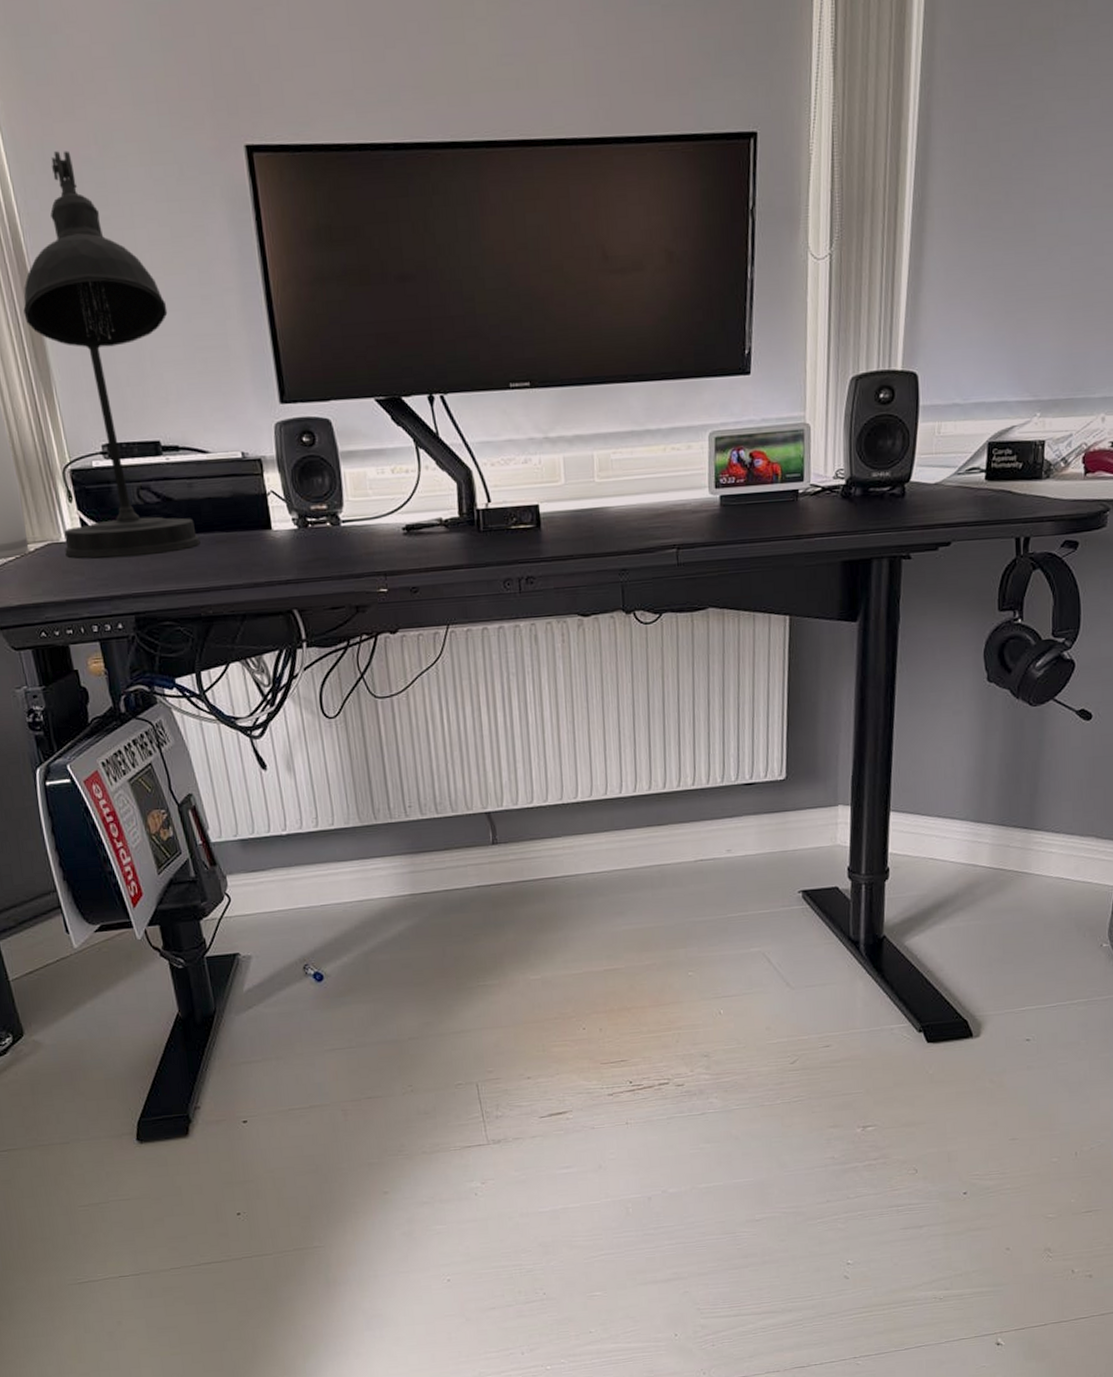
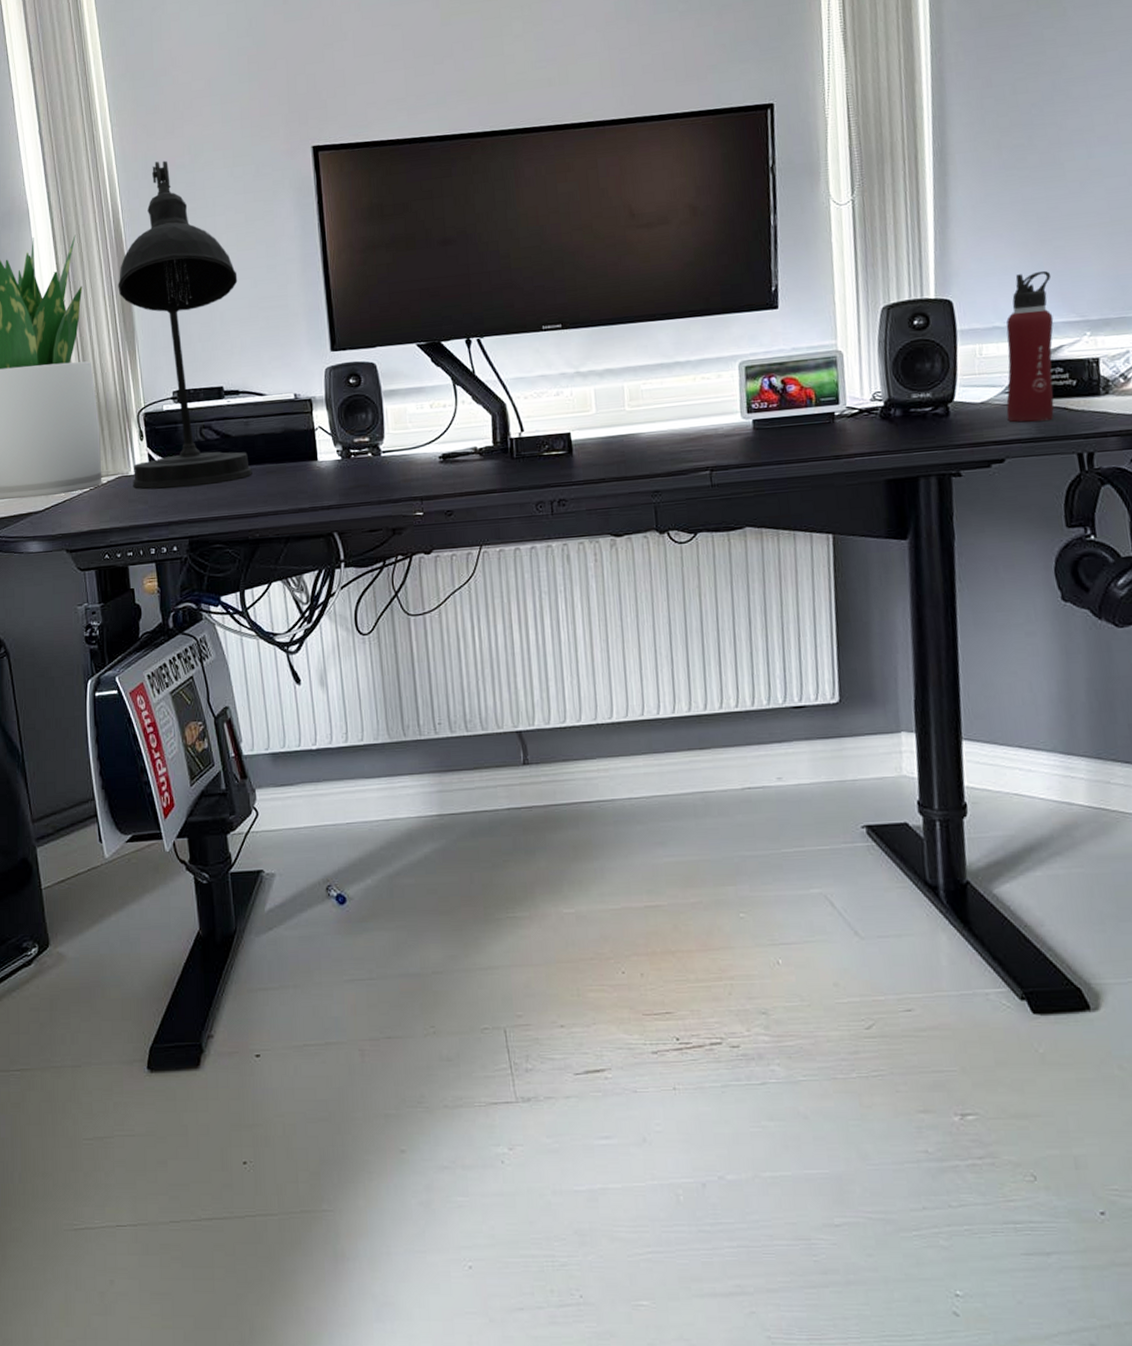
water bottle: none [957,345,1012,506] -> present [1006,270,1054,424]

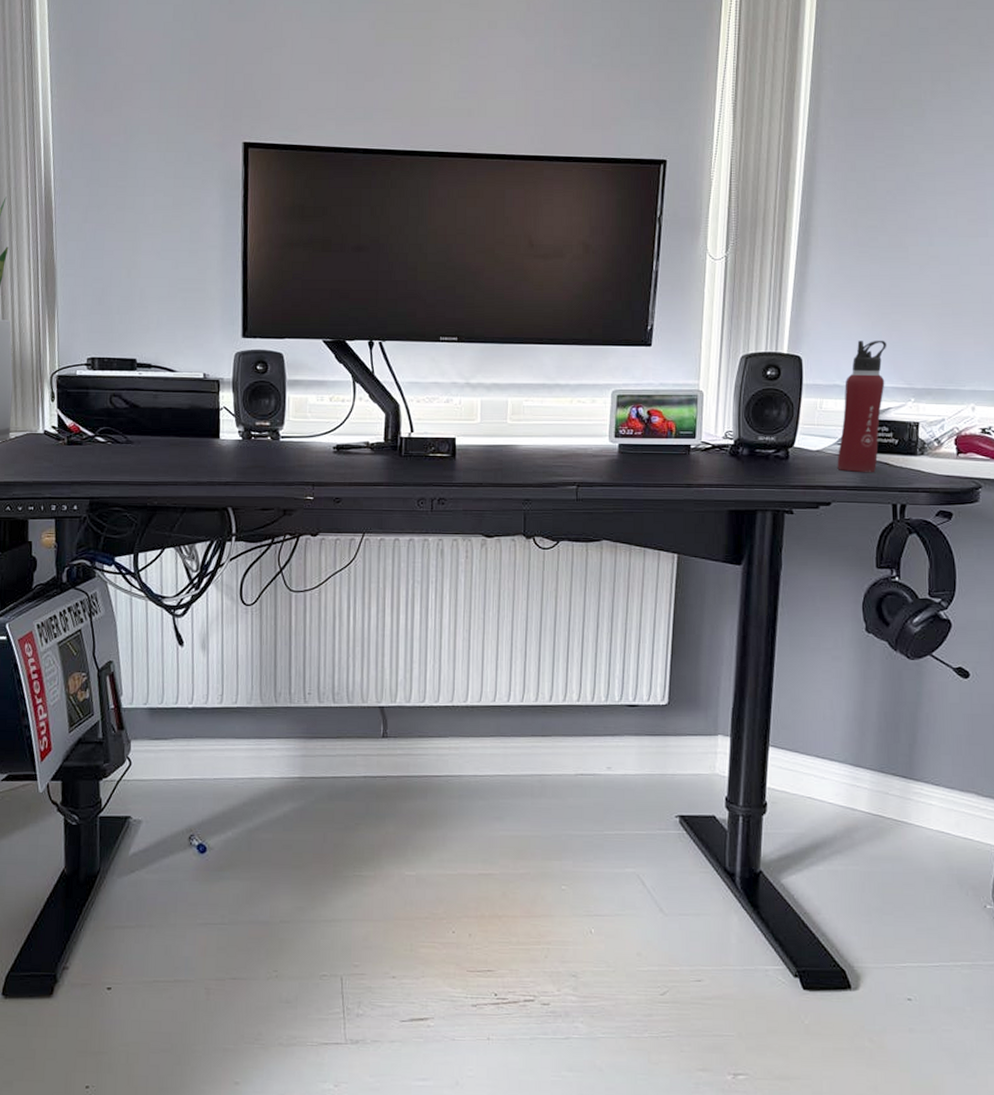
desk lamp: present [118,160,252,490] -> none [40,137,160,451]

